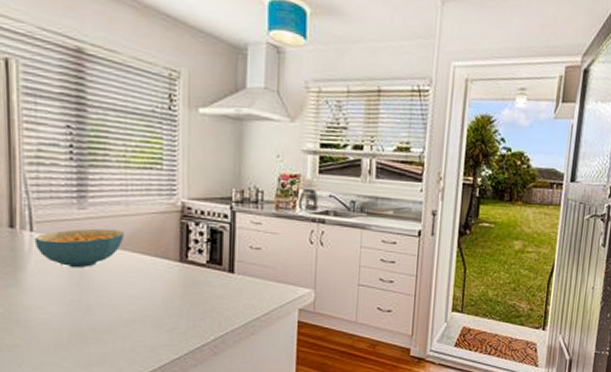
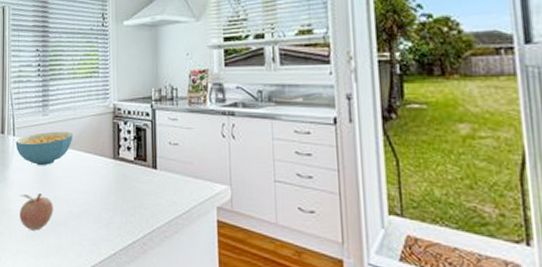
fruit: none [43,298,95,340] -> present [20,192,53,231]

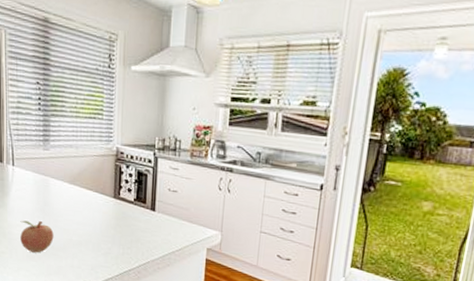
cereal bowl: present [15,131,73,166] -> none [15,166,75,197]

